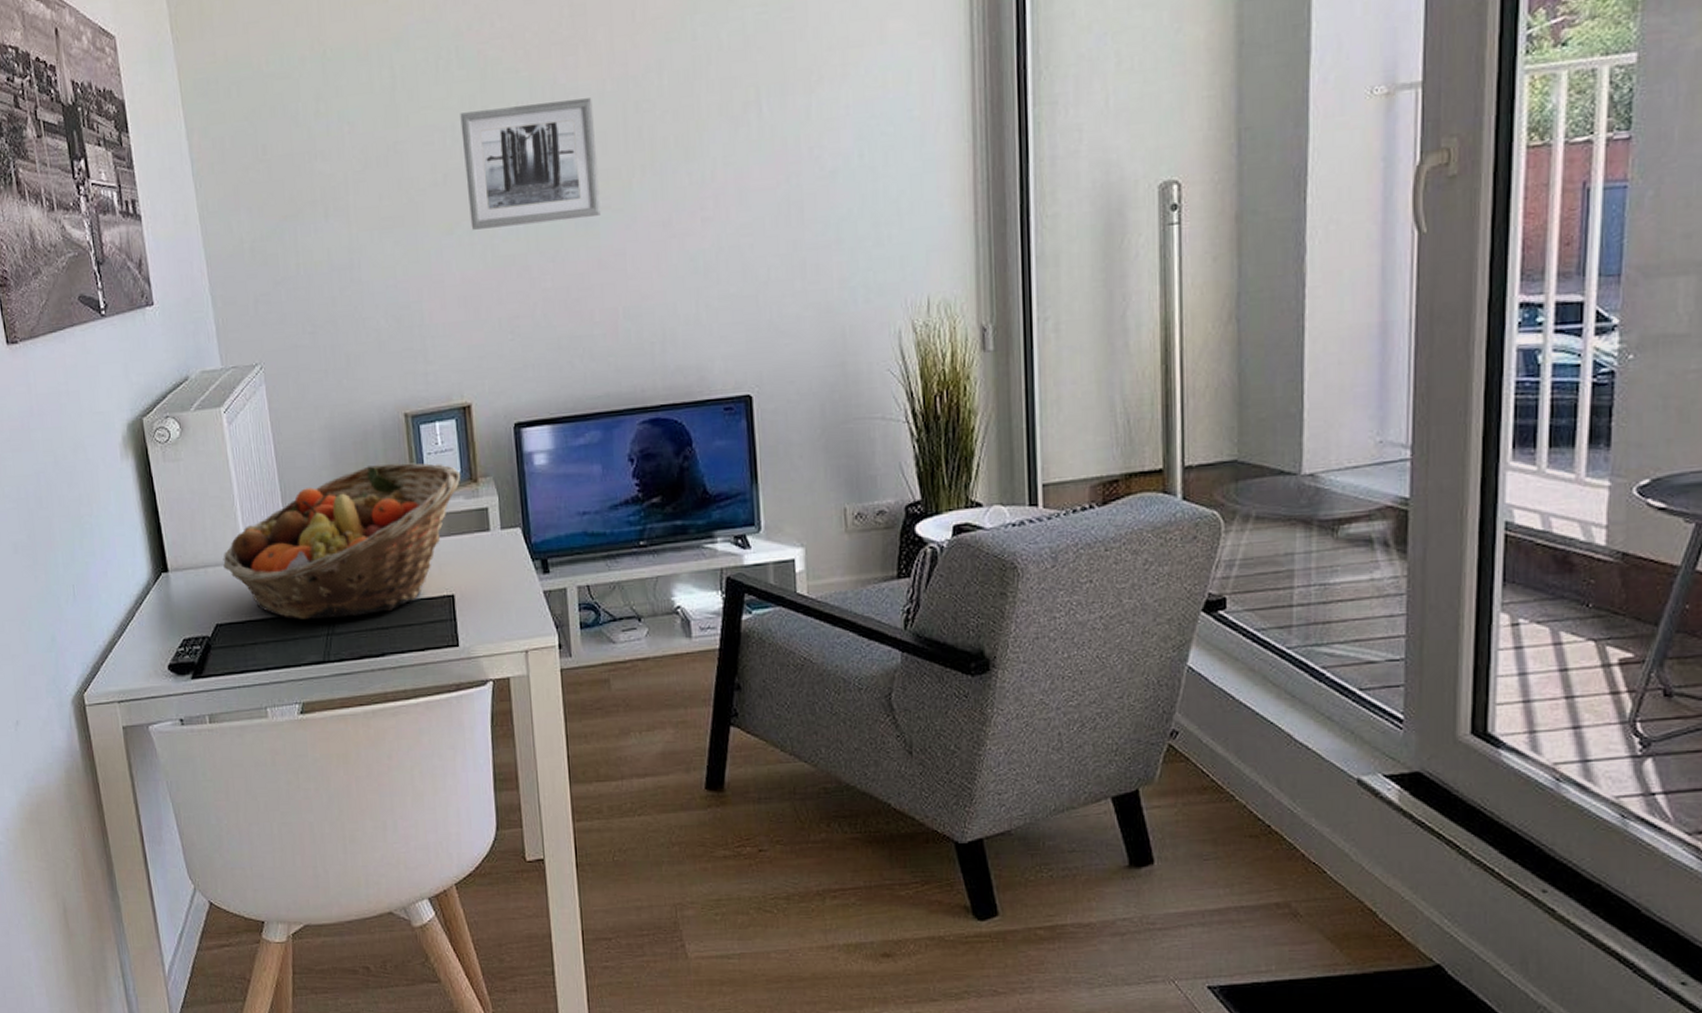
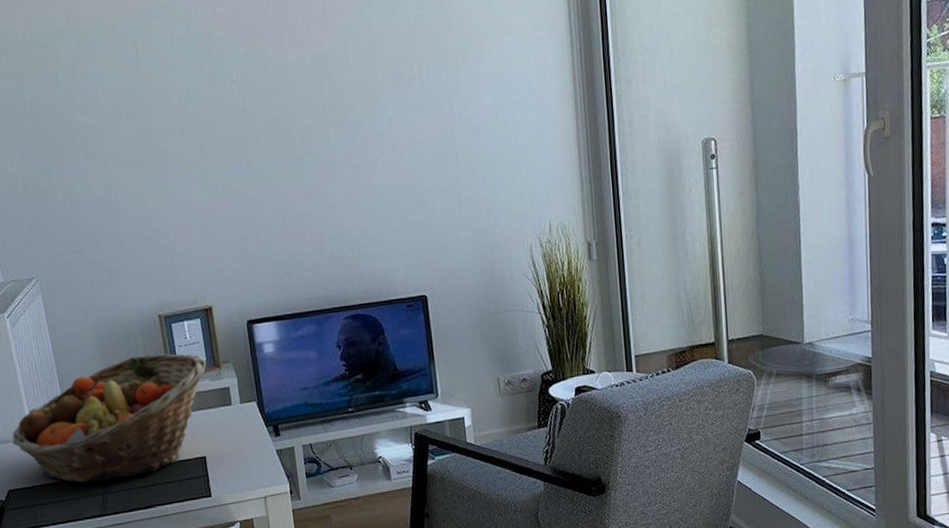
wall art: present [460,98,602,231] -> none [192,69,307,171]

